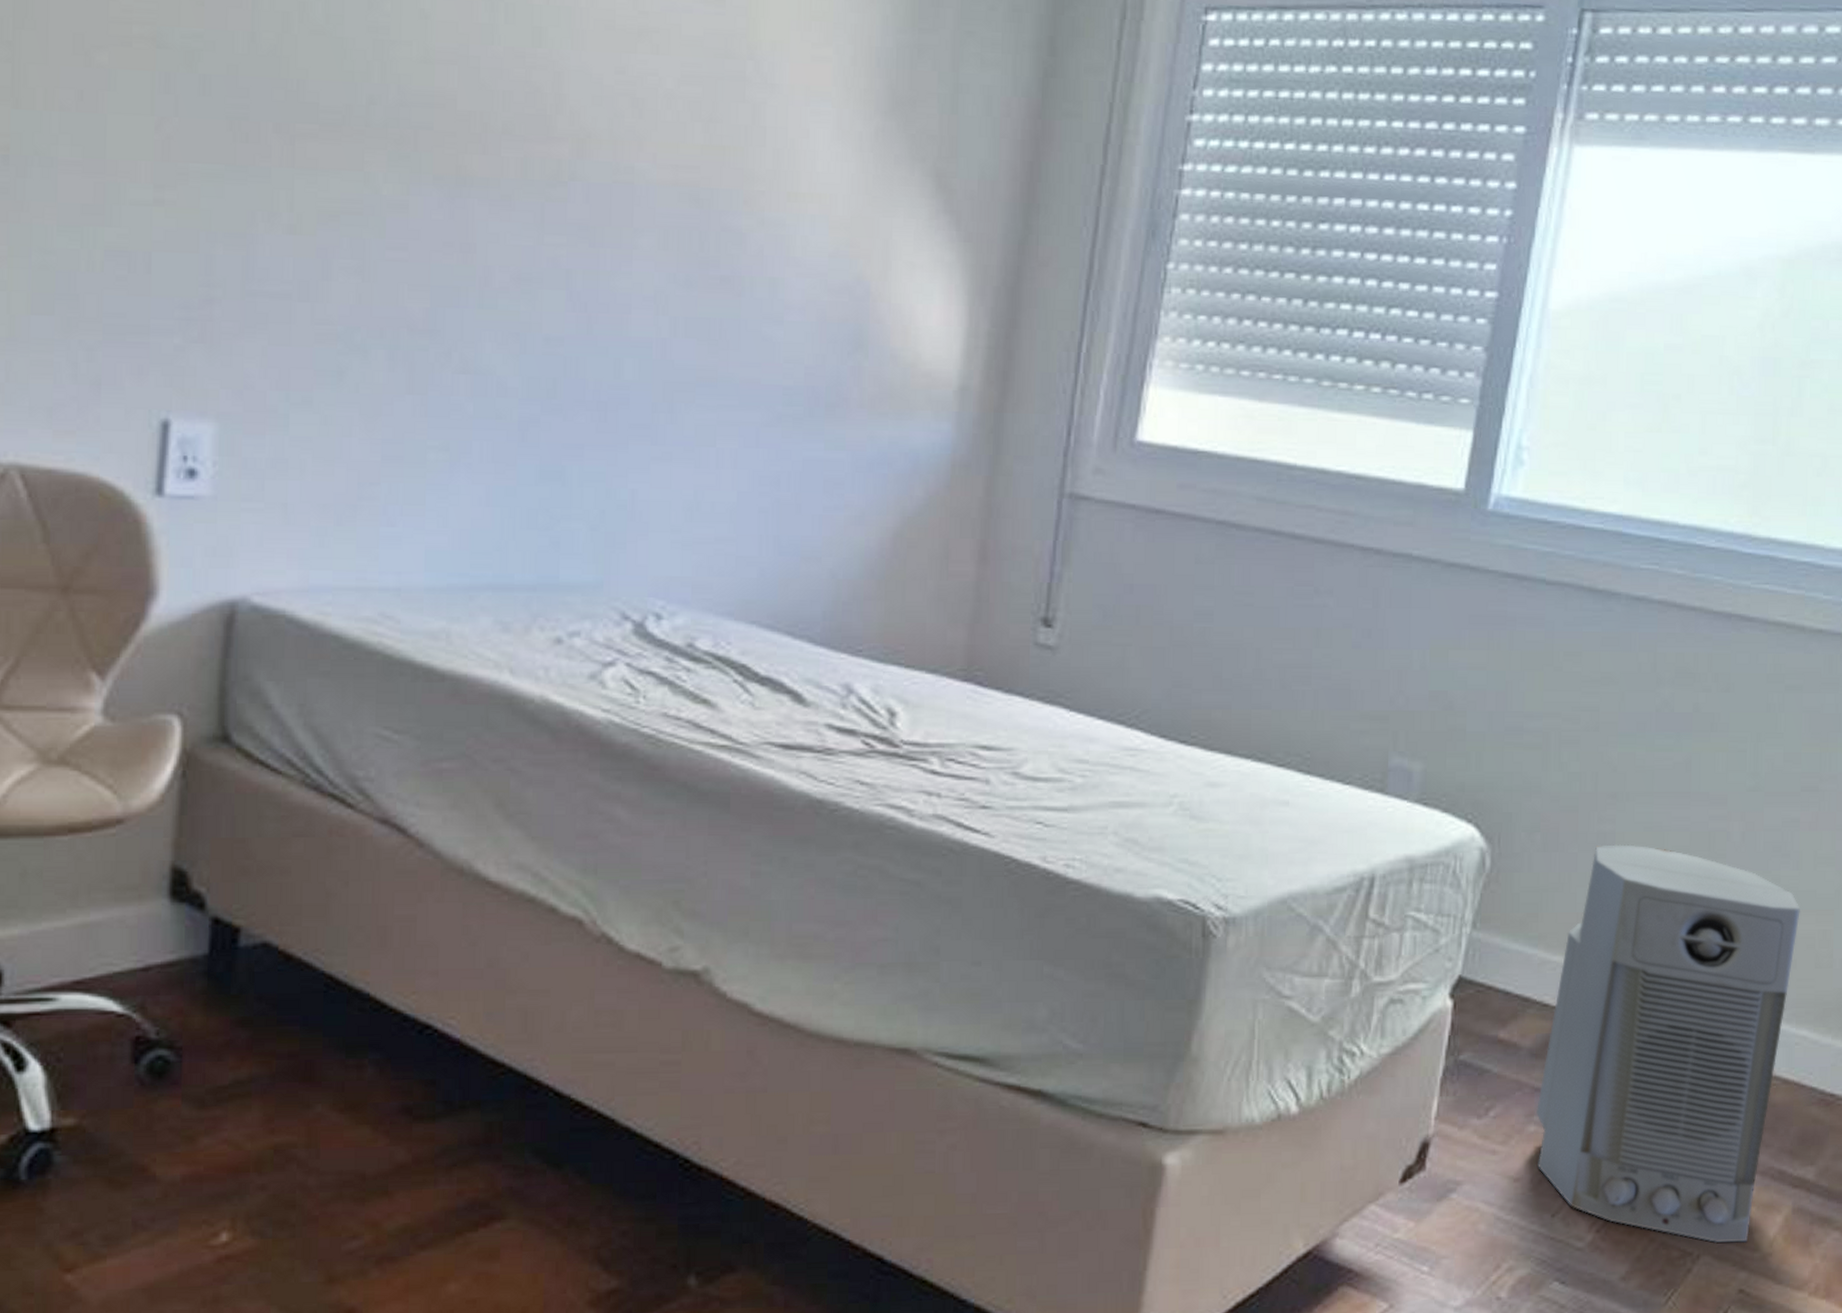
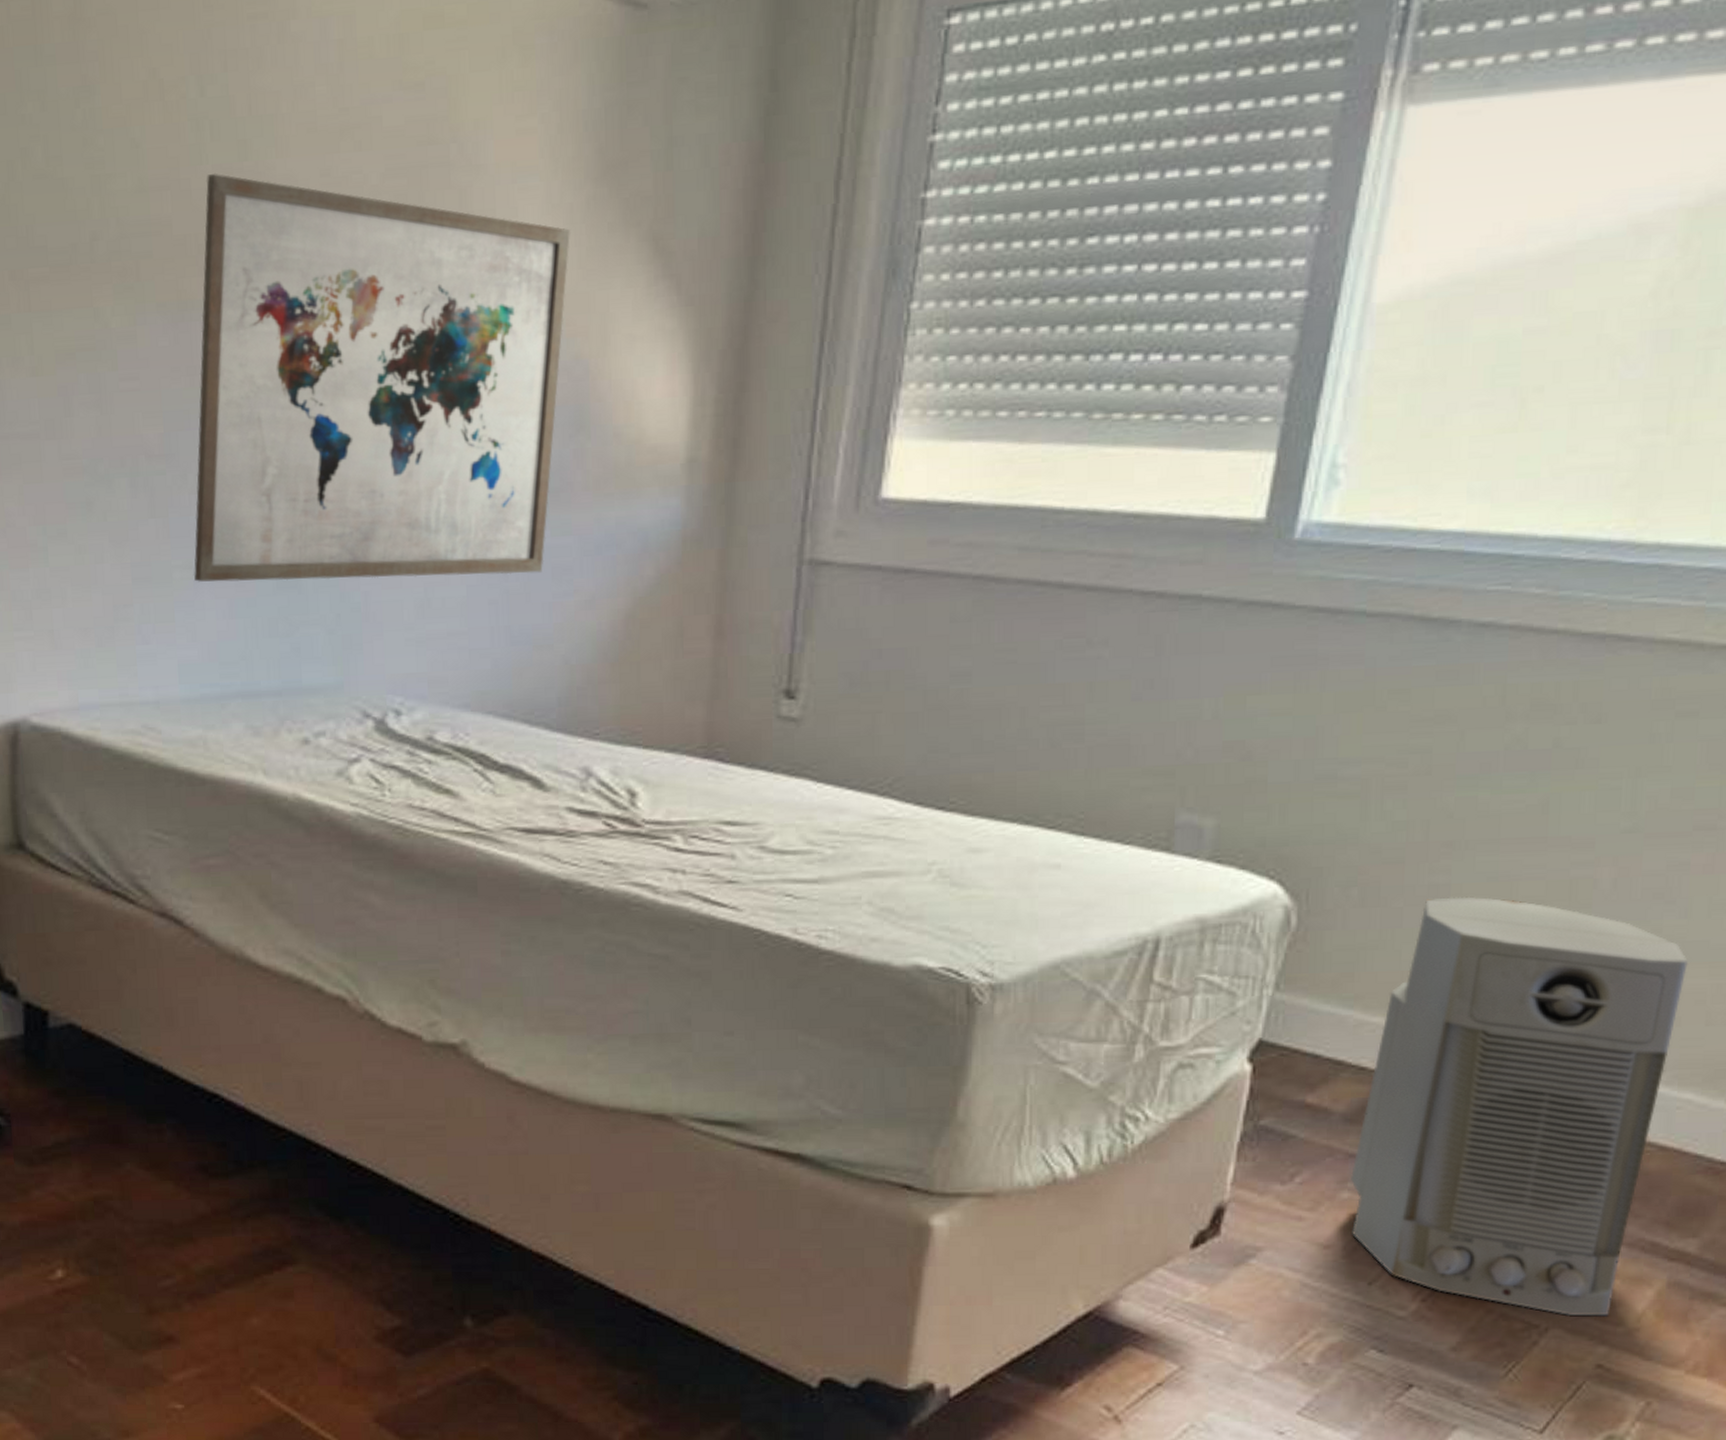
wall art: none [449,55,860,485] -> present [193,173,571,582]

